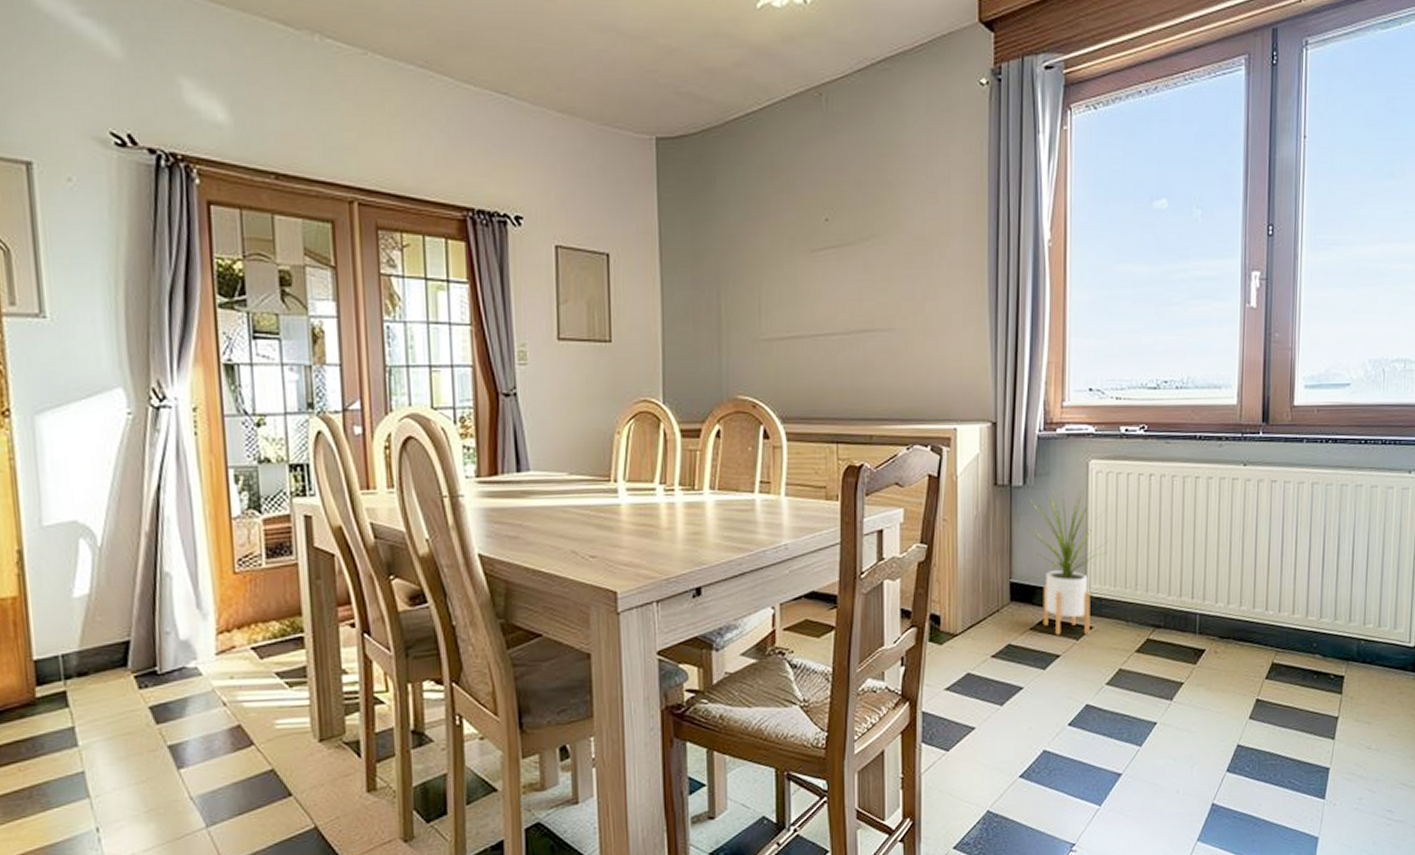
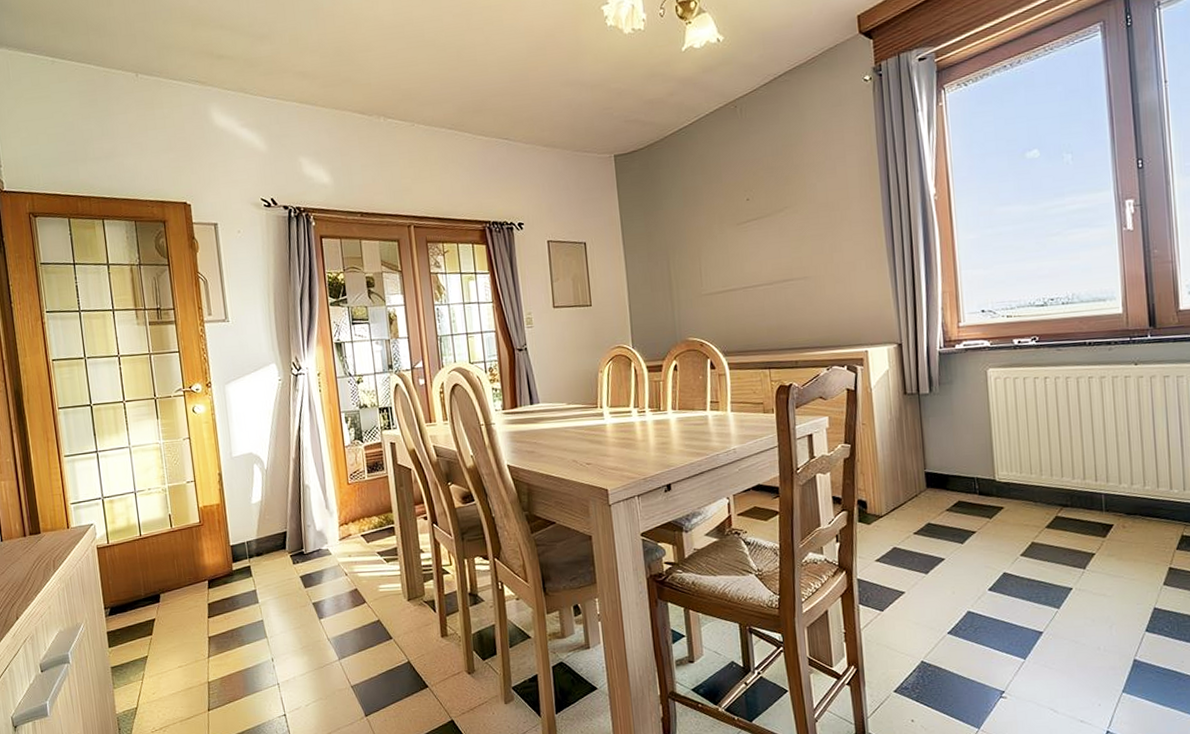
house plant: present [1025,486,1109,636] -> none [934,392,1012,515]

